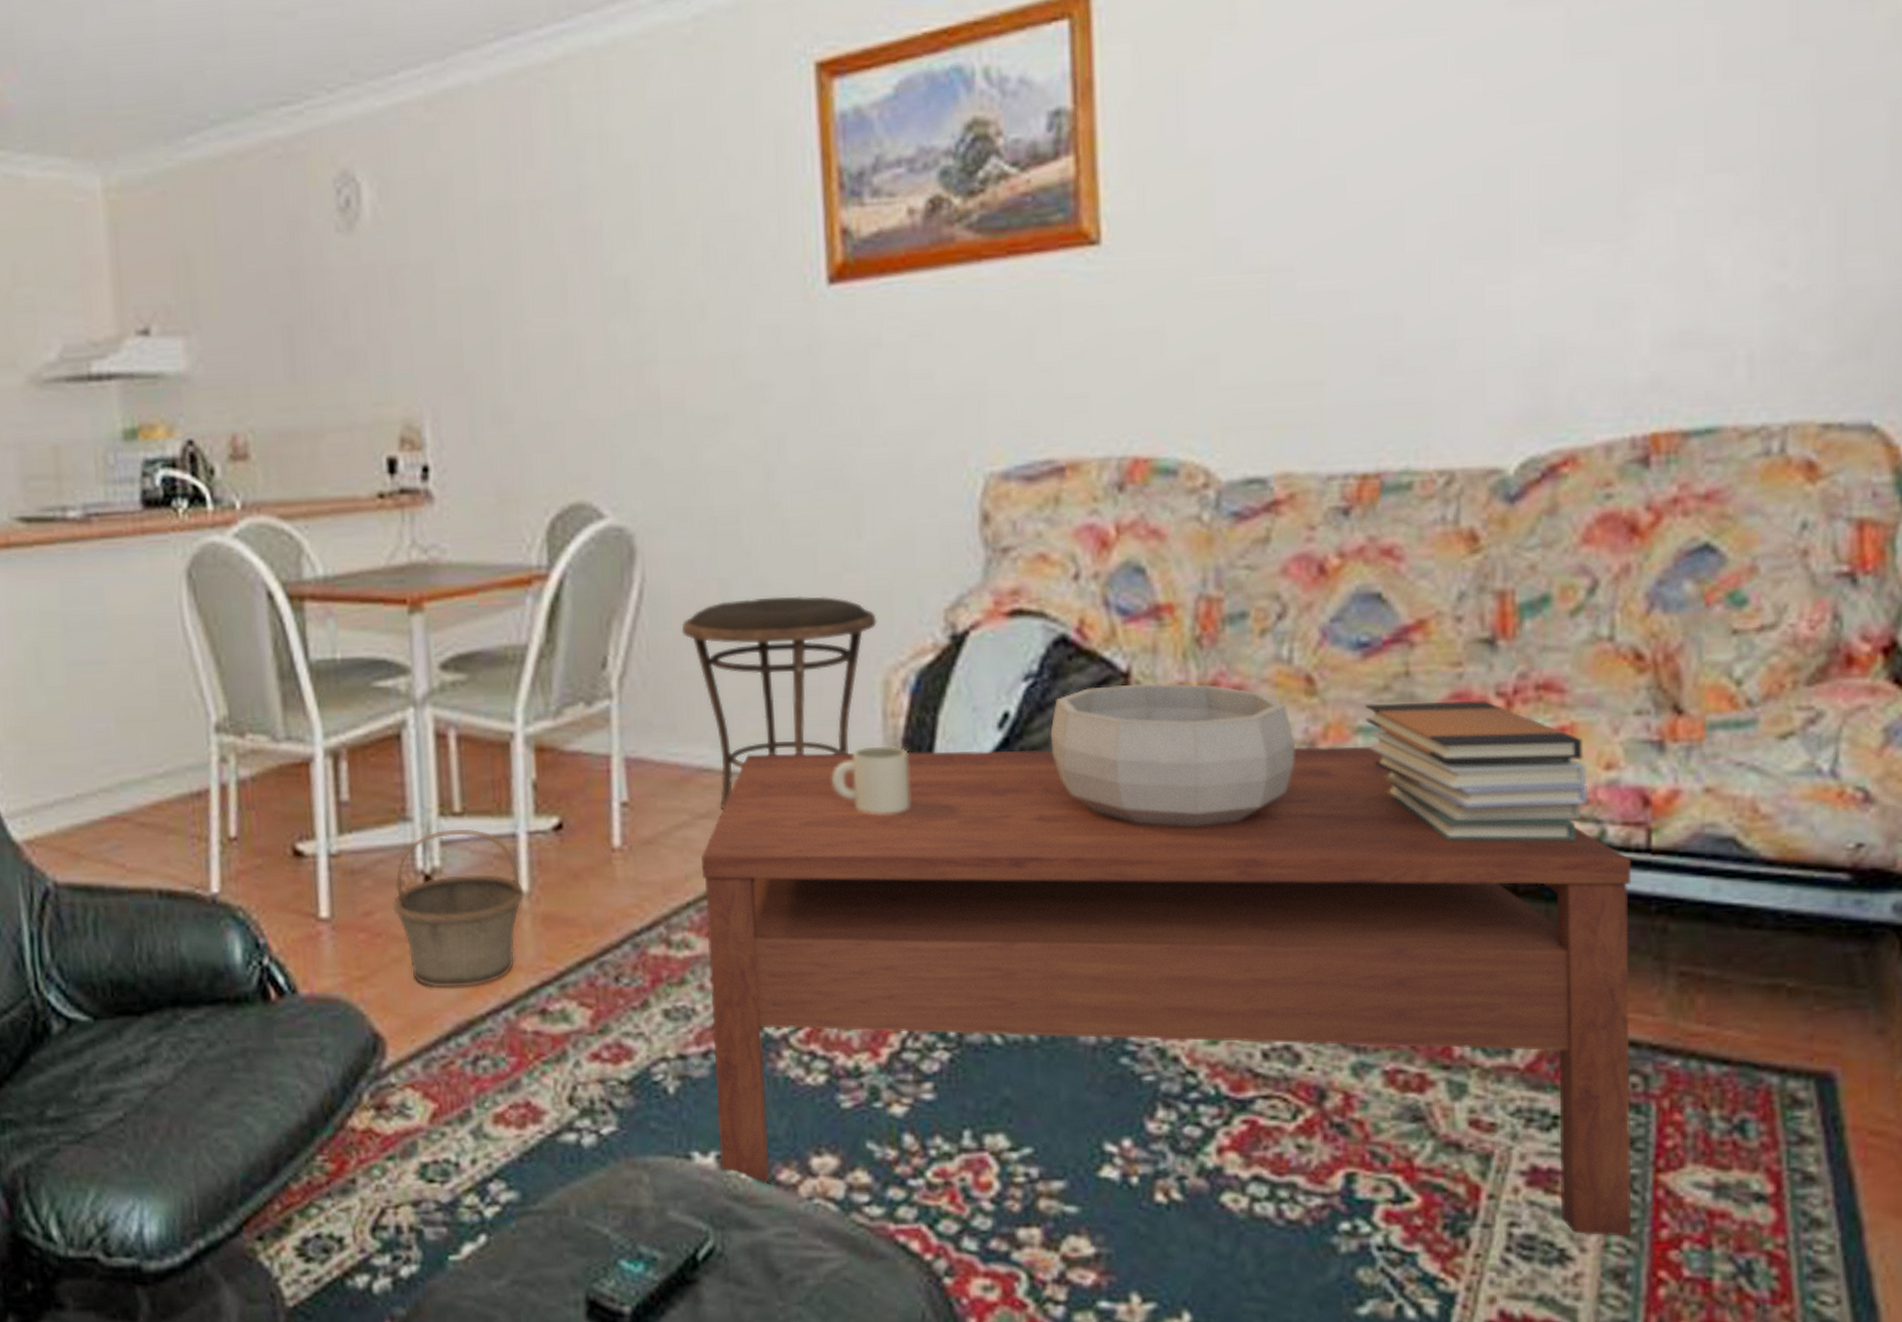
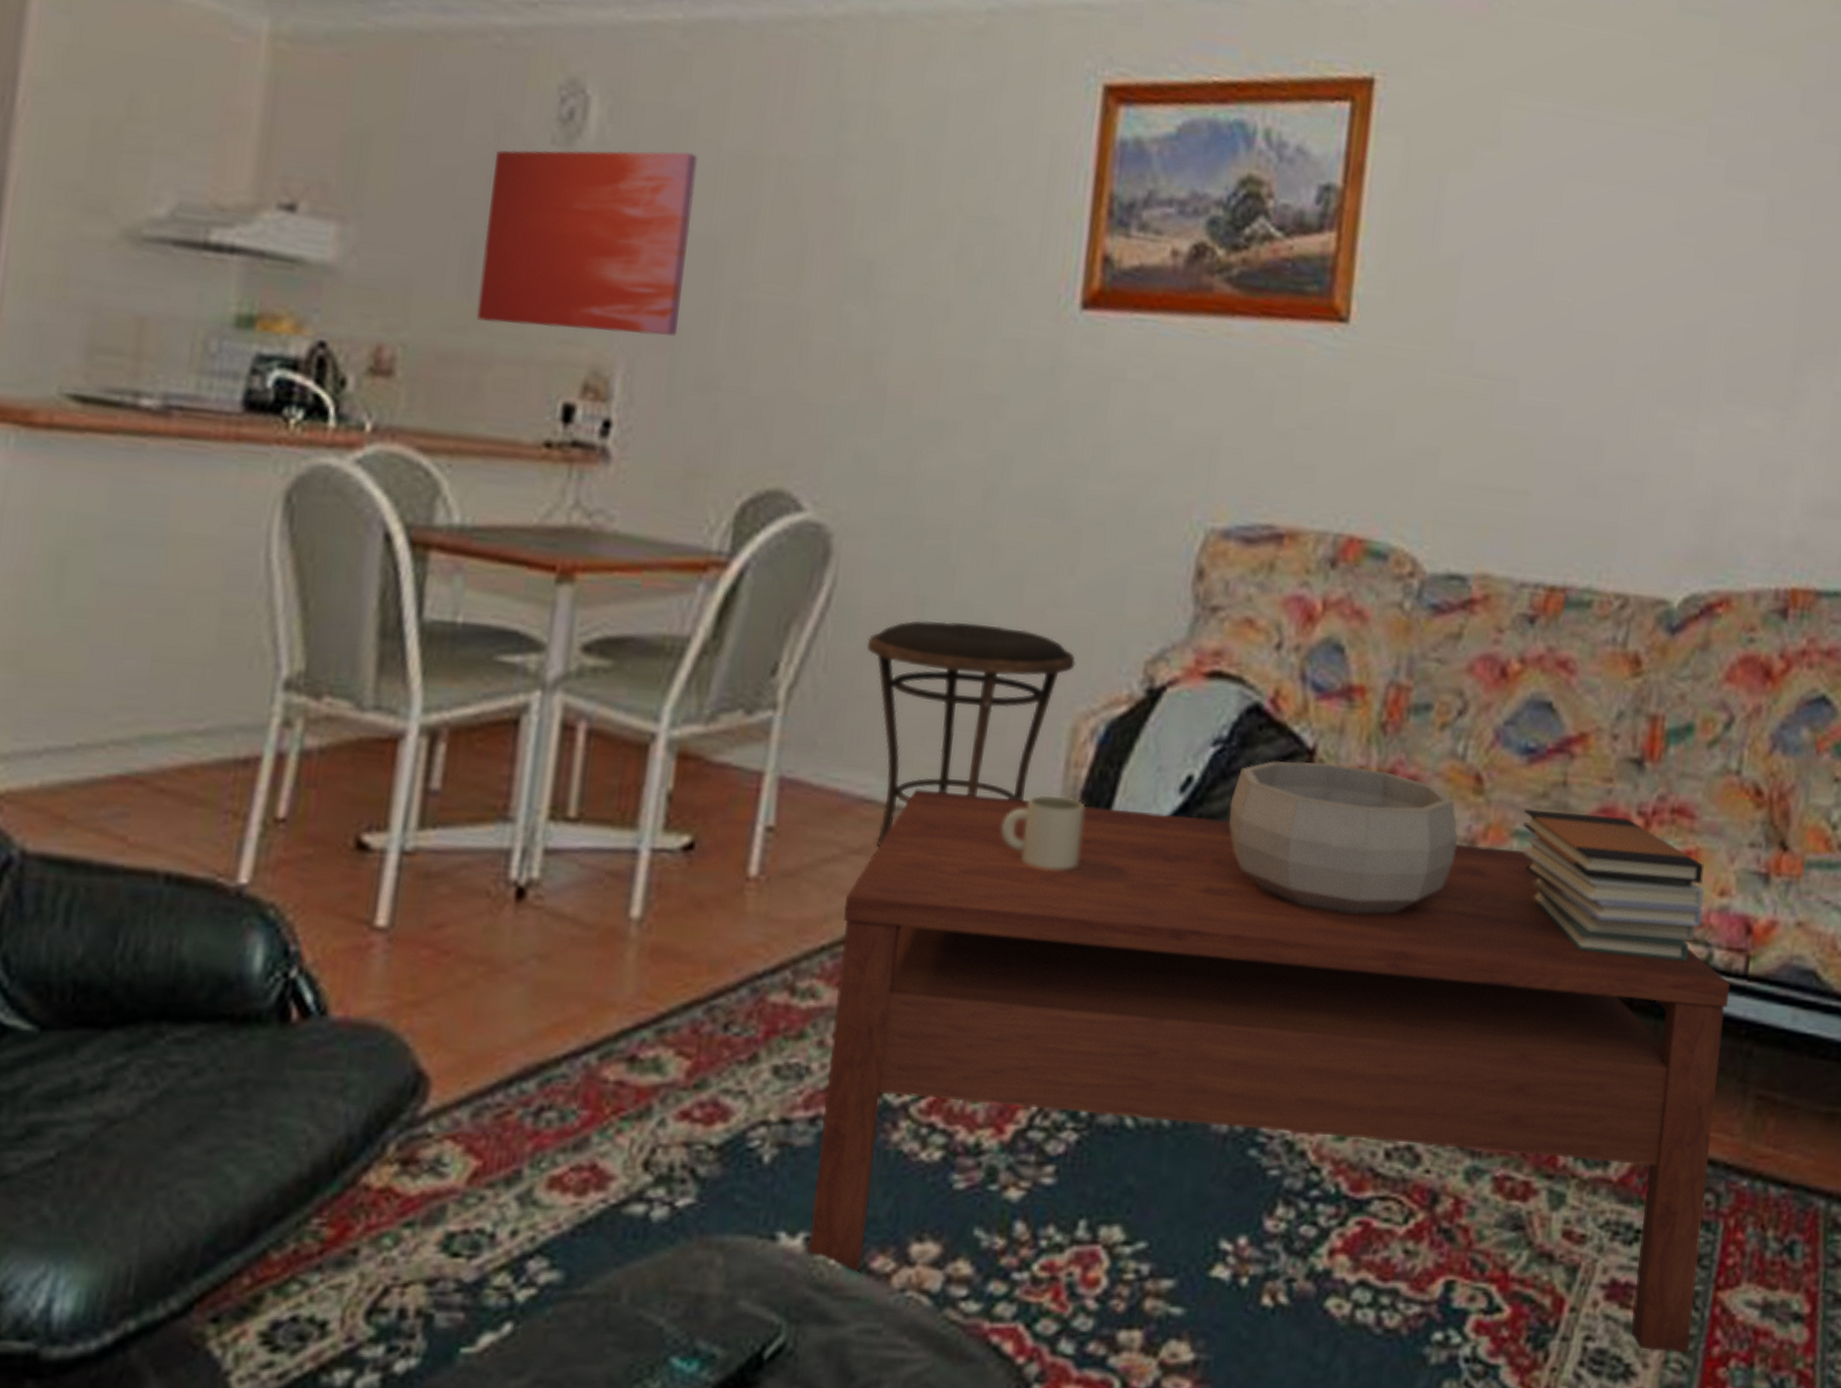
wall art: none [294,214,469,399] -> present [476,149,698,337]
basket: present [392,828,526,989] -> none [469,835,637,1024]

